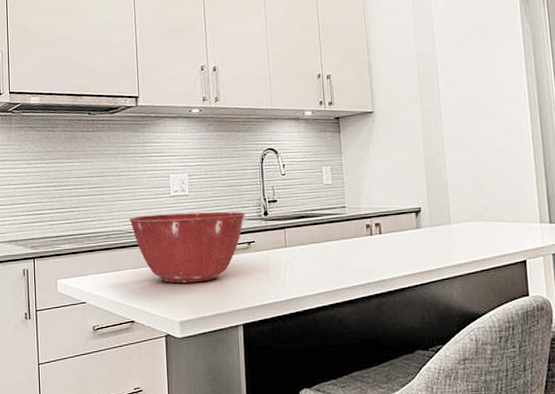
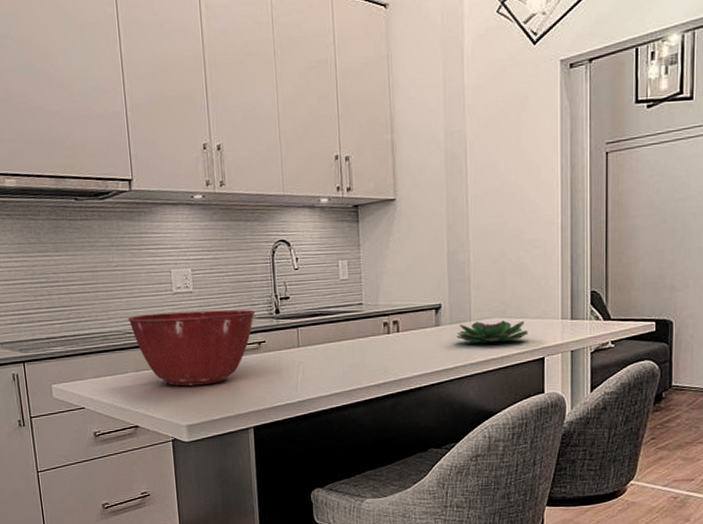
succulent plant: none [437,223,508,246] -> present [456,320,528,344]

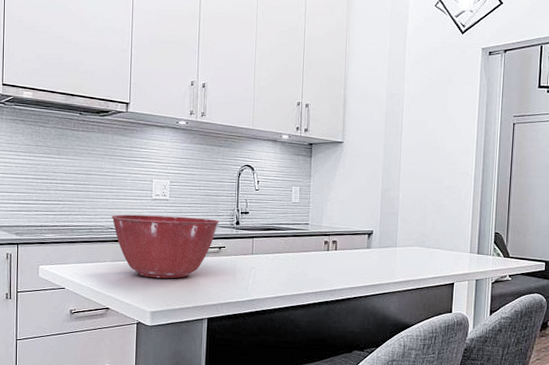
succulent plant: present [456,320,528,344] -> none [383,248,442,267]

